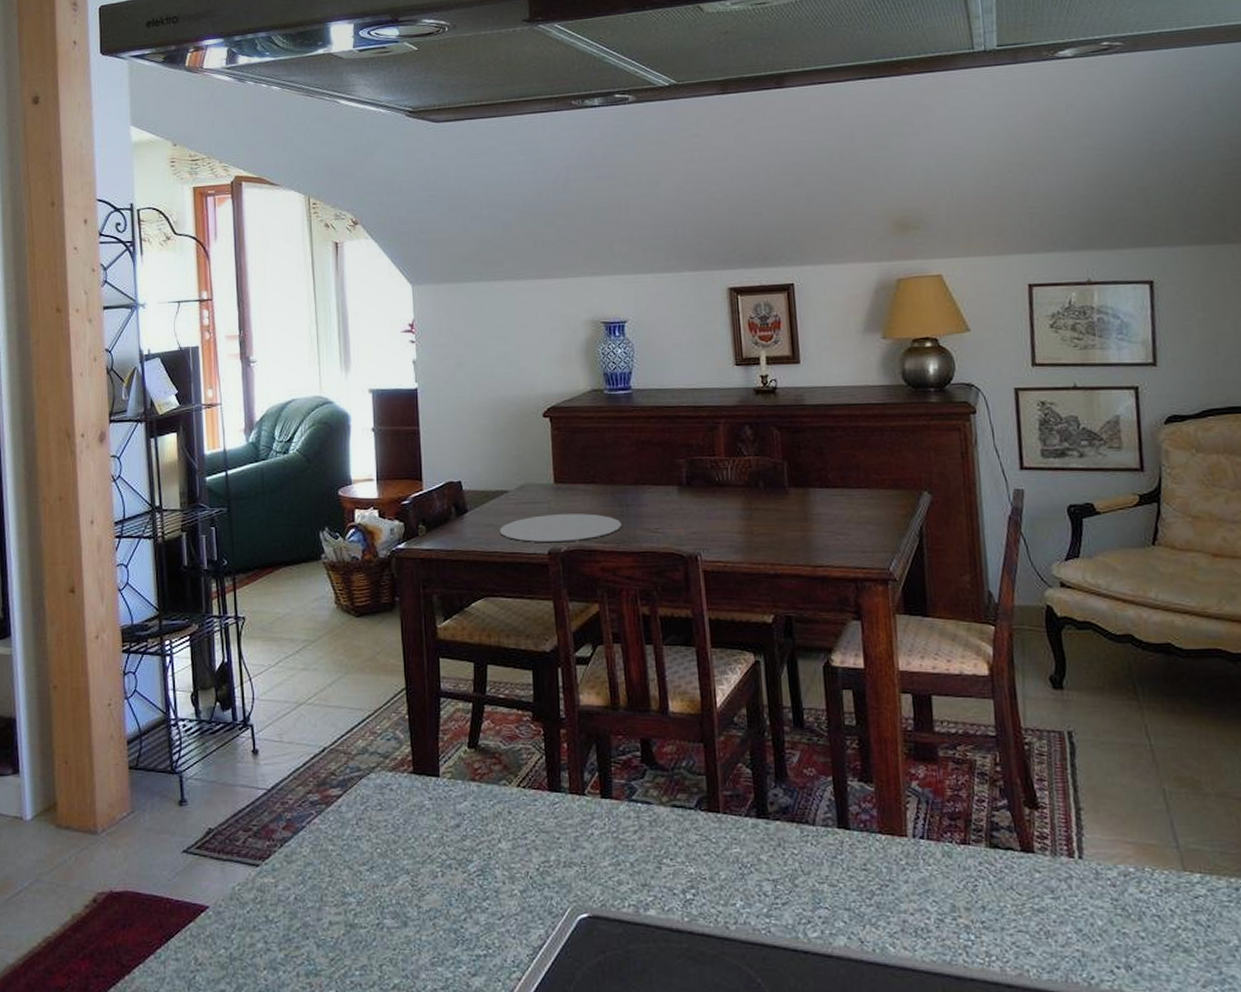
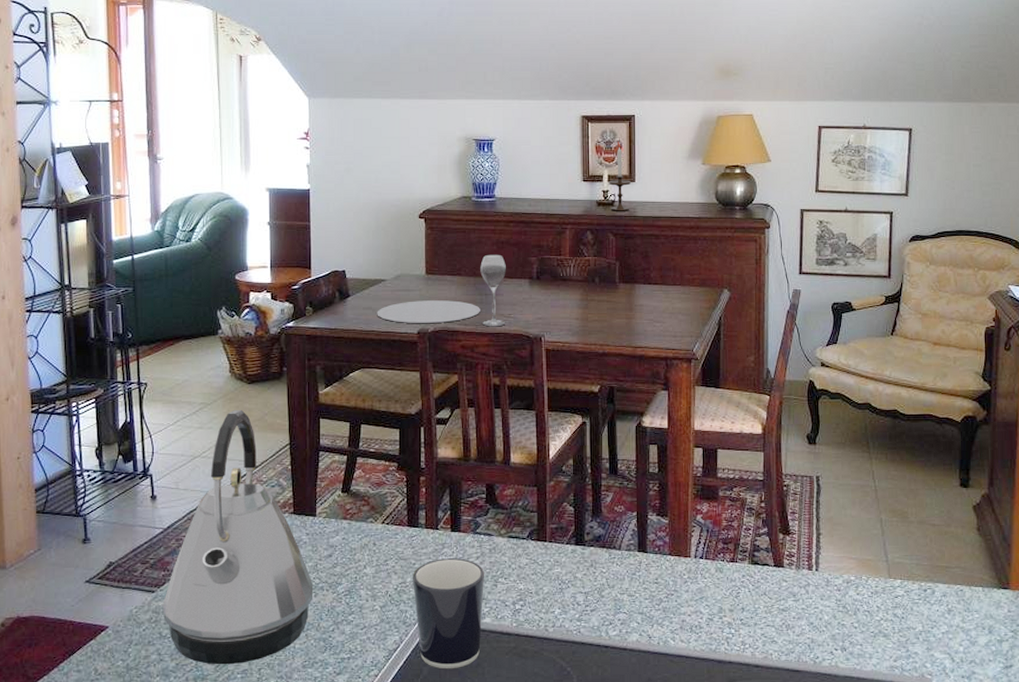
kettle: none [268,647,441,959] -> present [162,409,314,665]
mug: none [557,832,646,975] -> present [413,558,484,670]
wineglass: none [618,456,653,545] -> present [480,254,506,327]
candlestick: none [767,316,796,400] -> present [609,142,631,211]

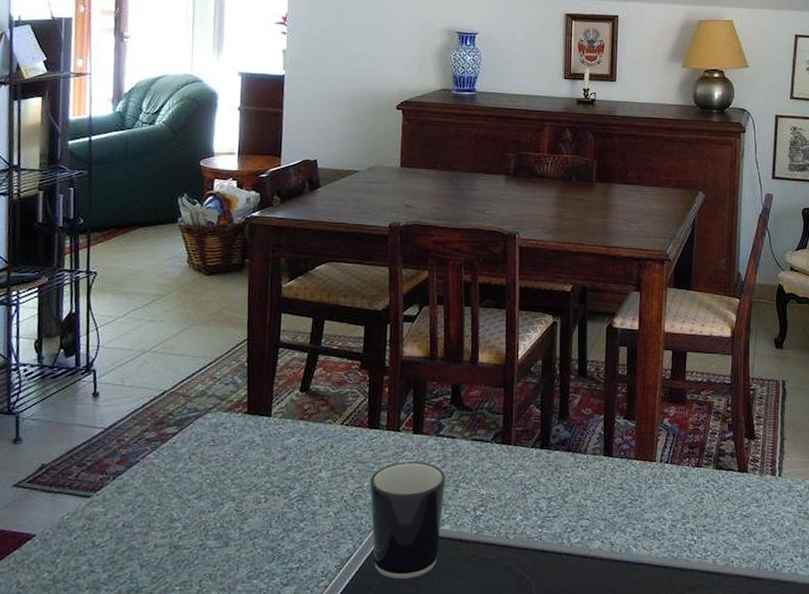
kettle: present [162,409,314,665] -> none [97,302,265,576]
placemat: present [377,300,481,324] -> none [347,193,456,218]
wineglass: present [480,254,506,327] -> none [456,148,483,223]
candlestick: present [609,142,631,211] -> none [590,41,612,111]

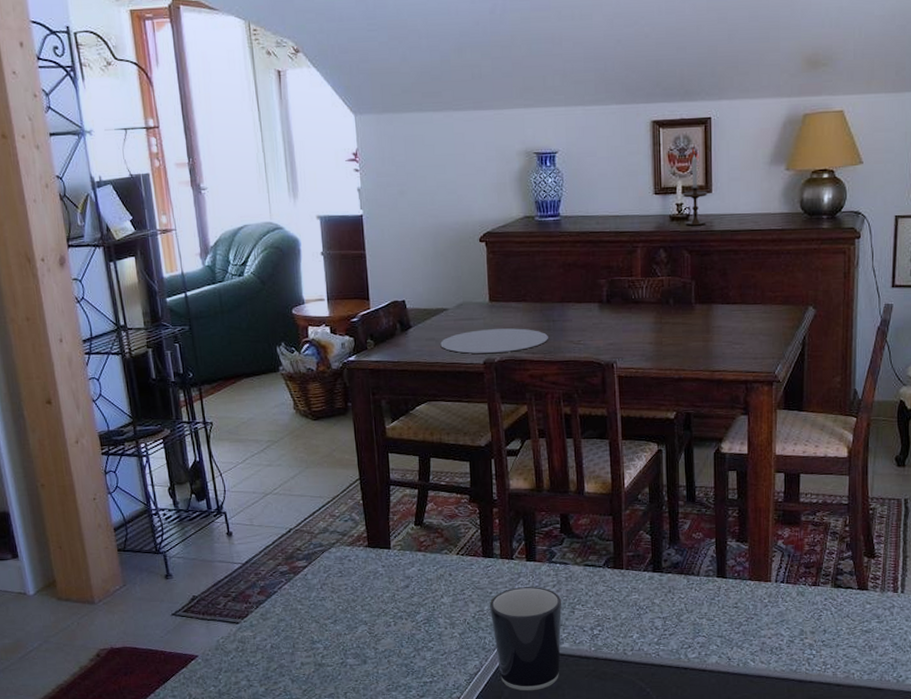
placemat: none [347,193,456,218] -> present [440,328,549,354]
candlestick: none [590,41,612,111] -> present [683,148,707,226]

